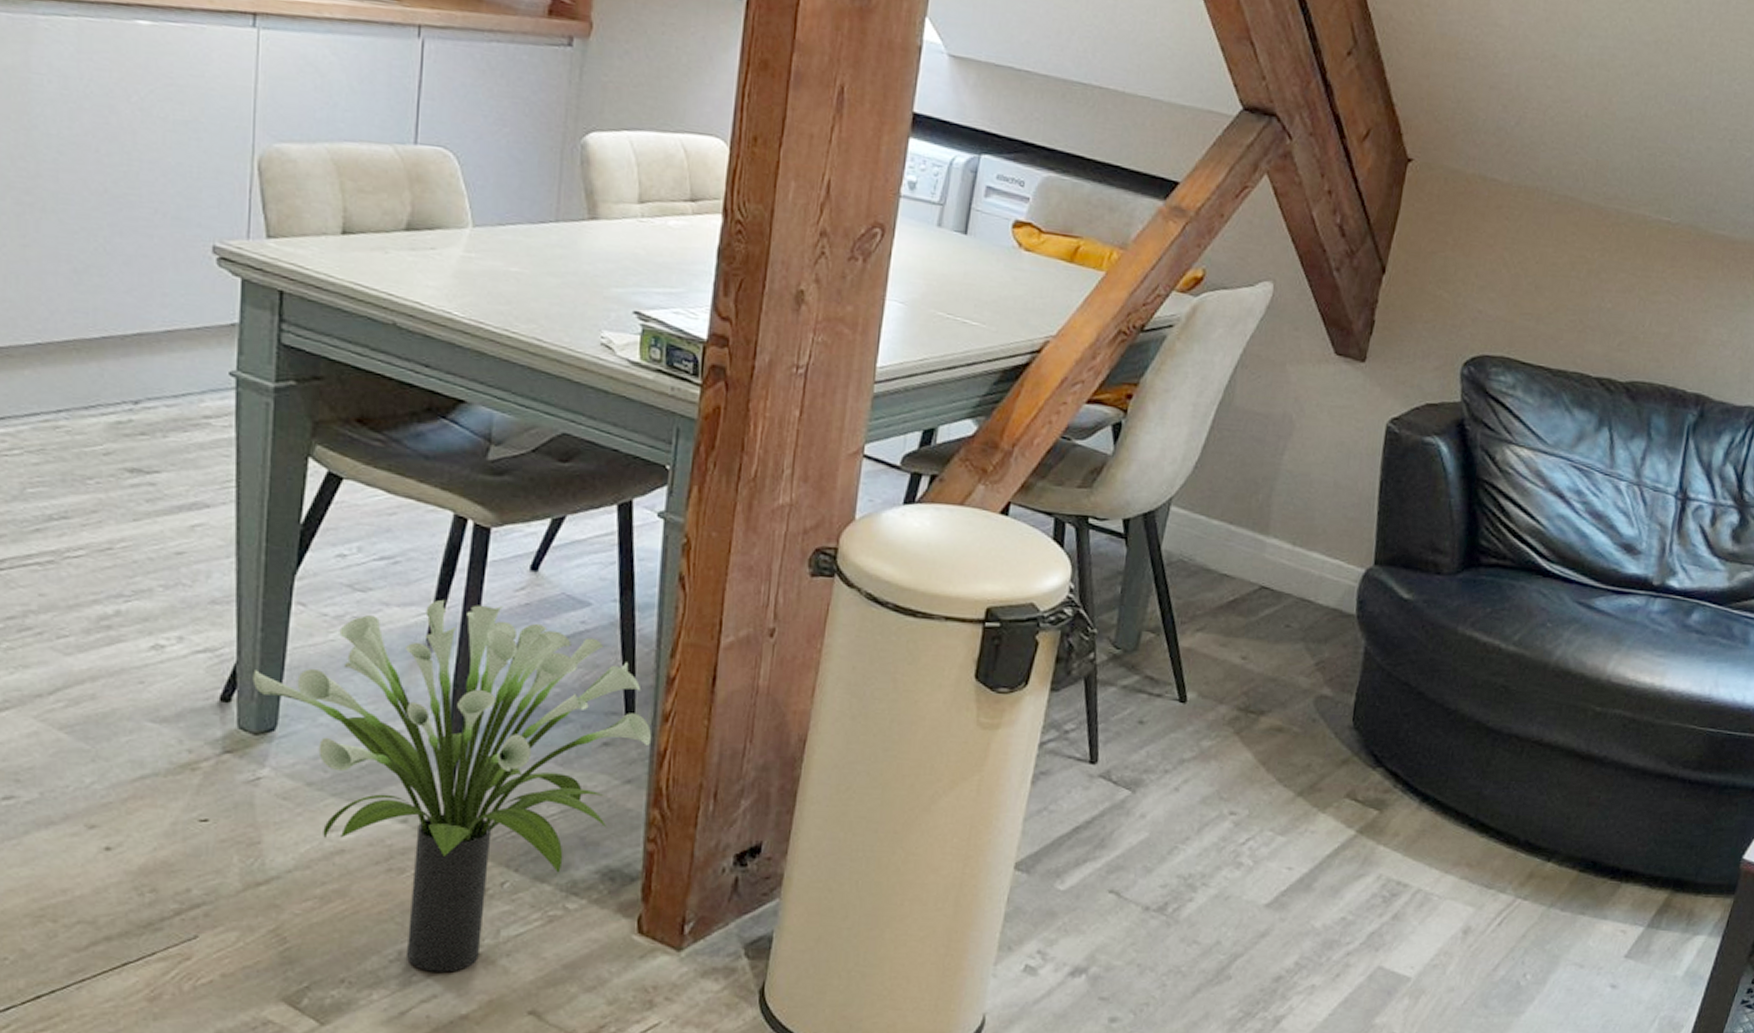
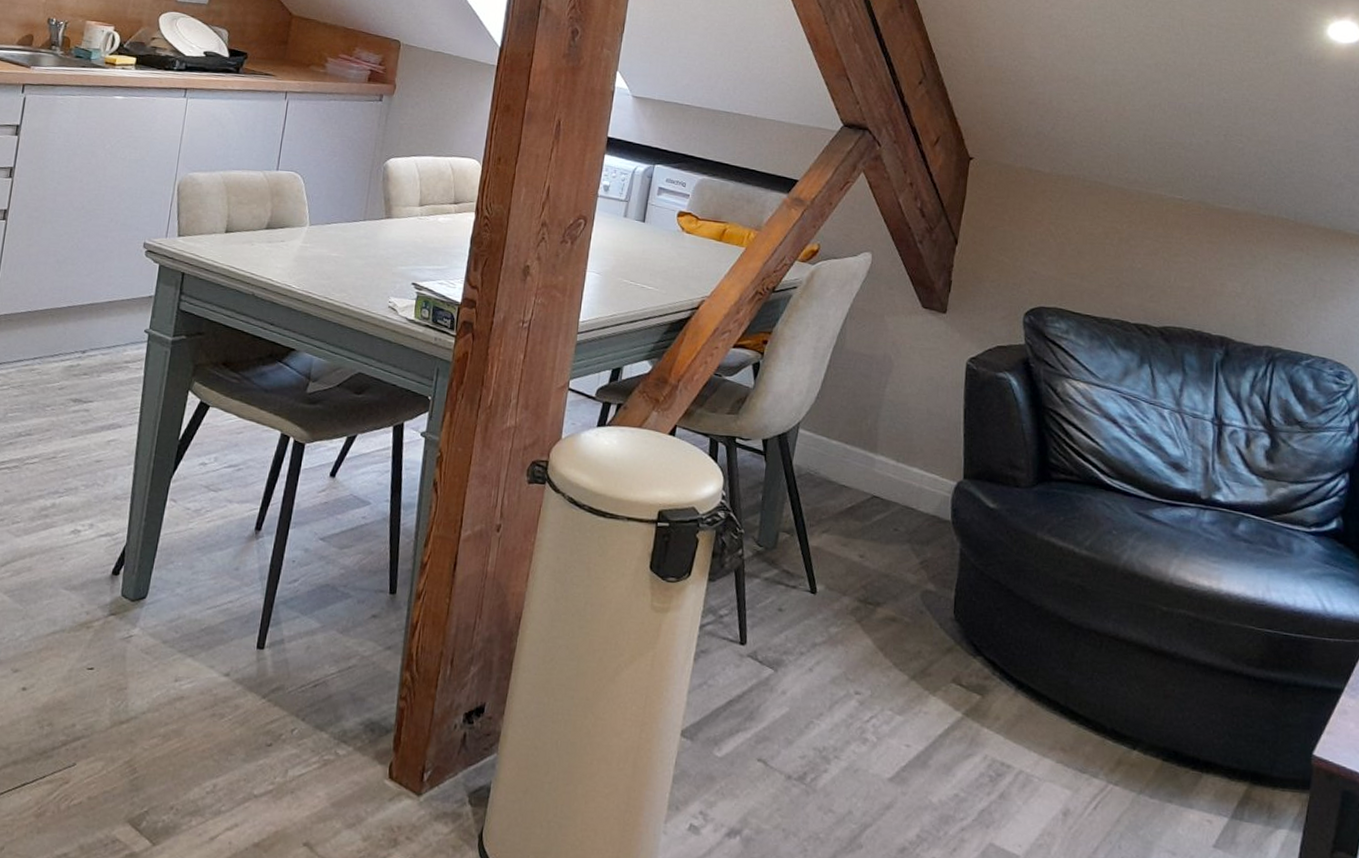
potted plant: present [252,599,651,972] -> none [135,498,407,805]

